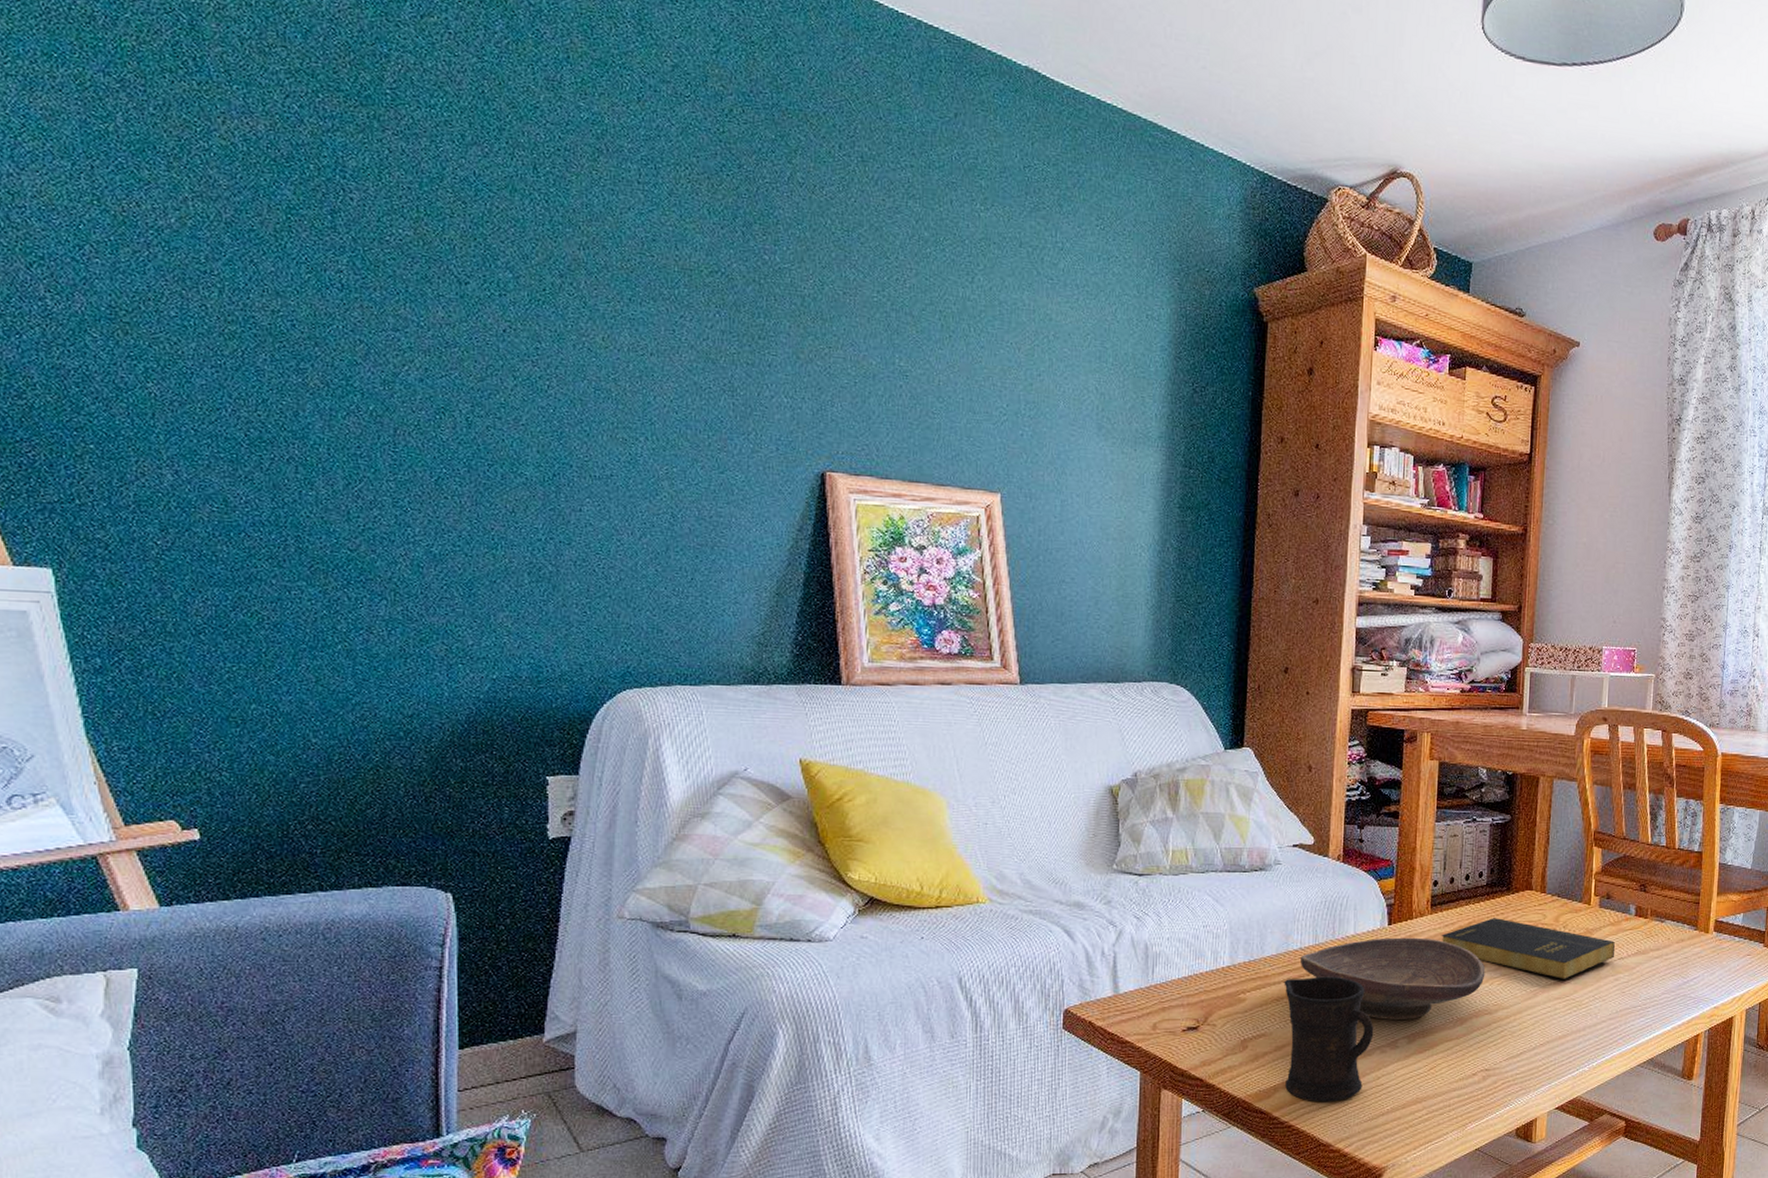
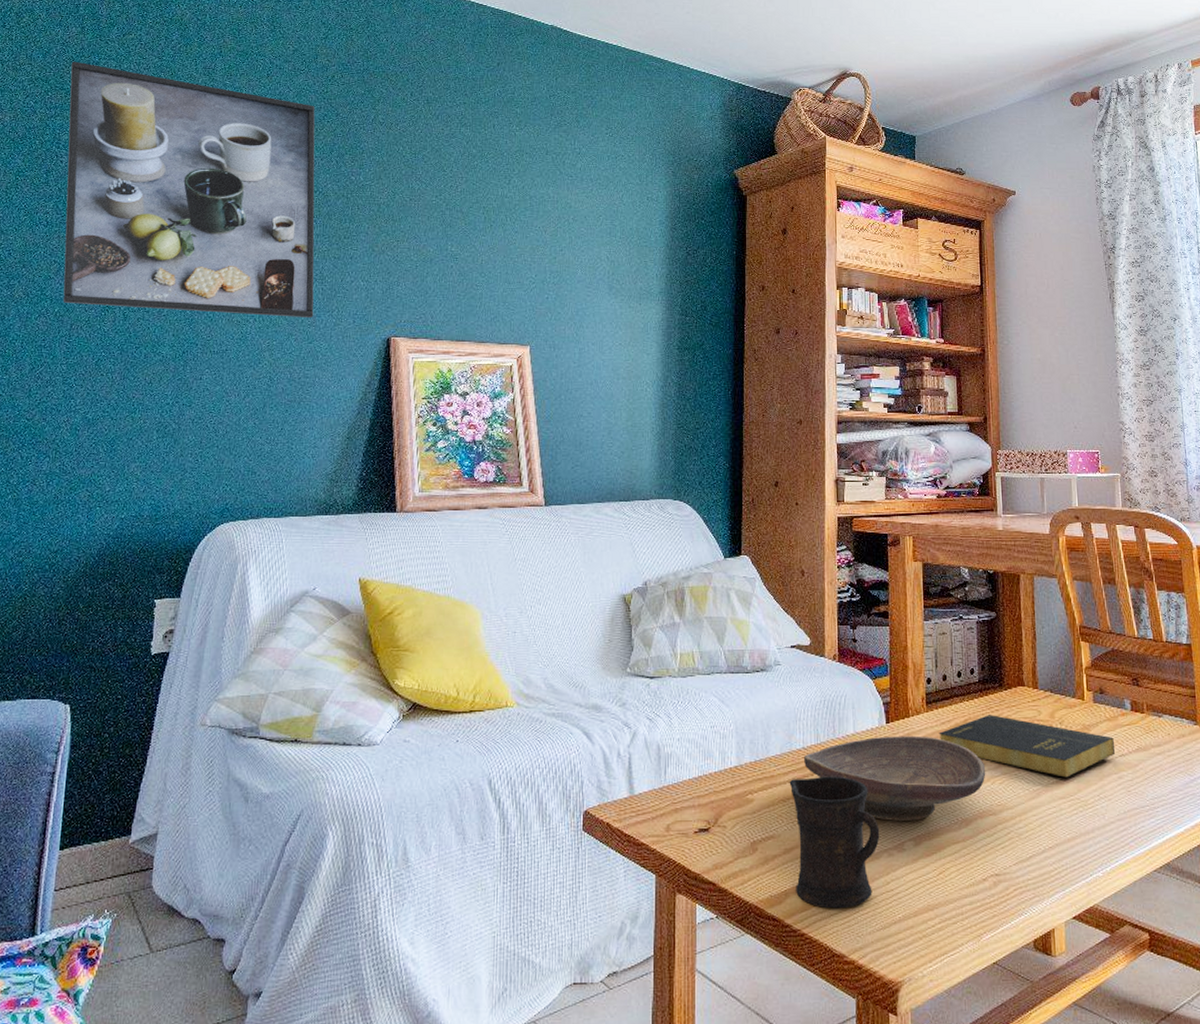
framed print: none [347,49,724,441] -> present [63,61,316,319]

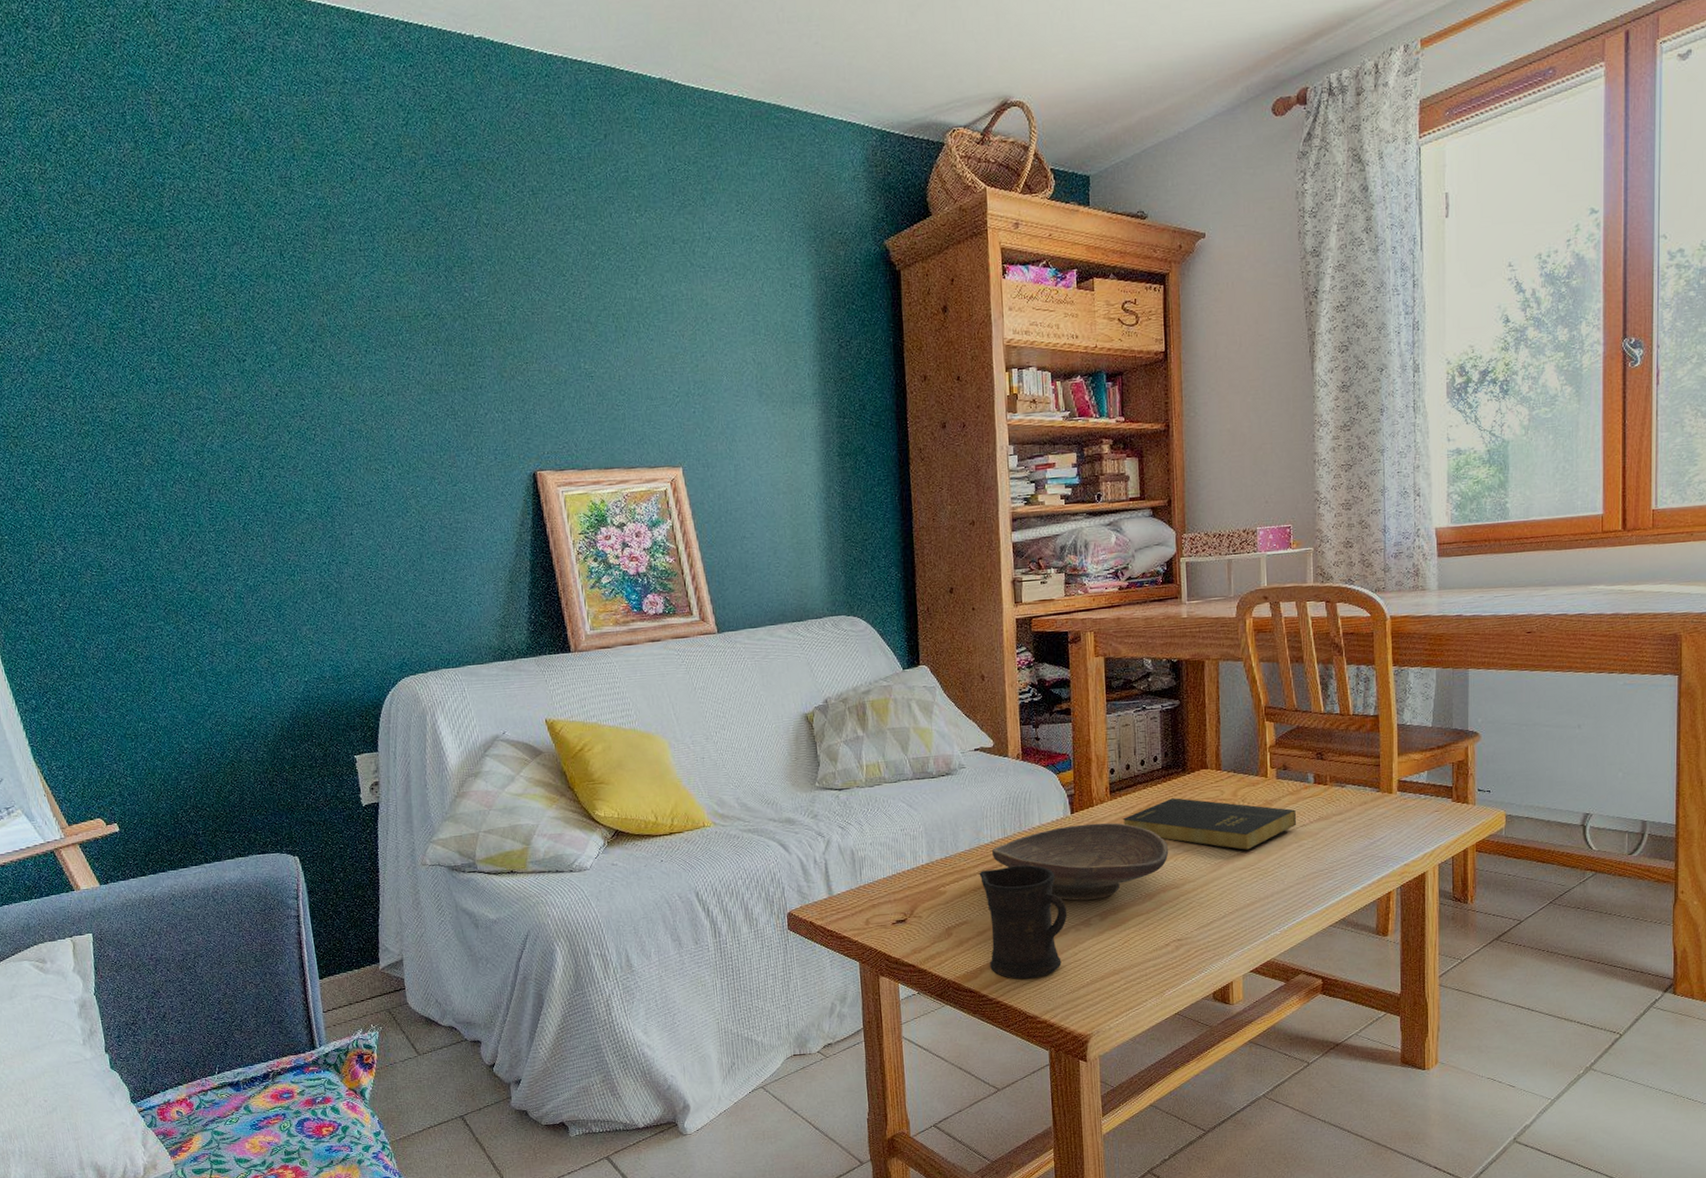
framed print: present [63,61,316,319] -> none [134,184,453,467]

